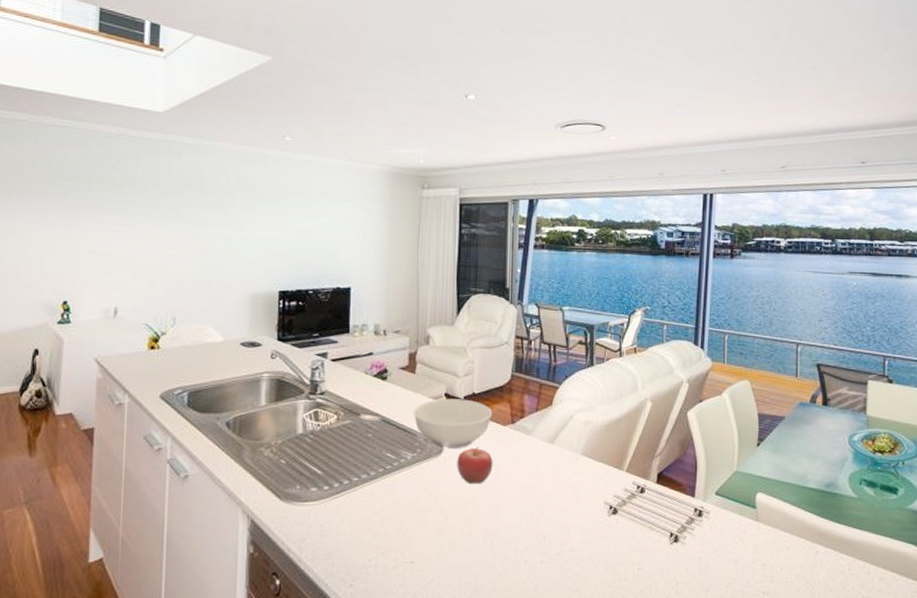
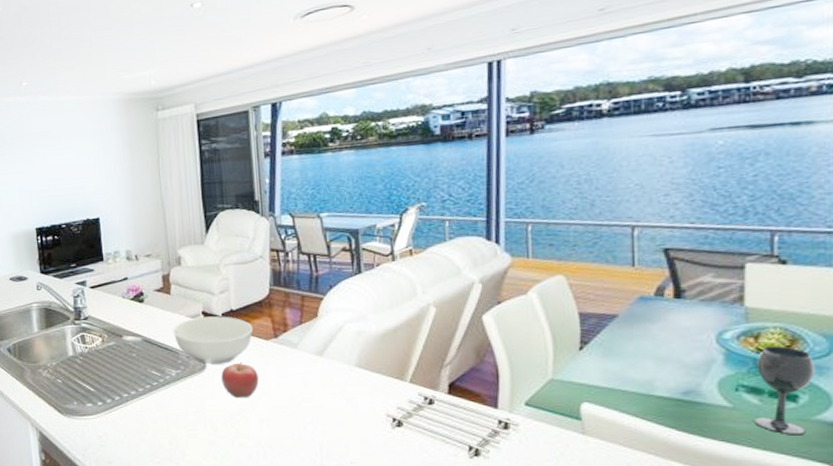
wine glass: none [871,448,908,522] -> present [754,346,815,436]

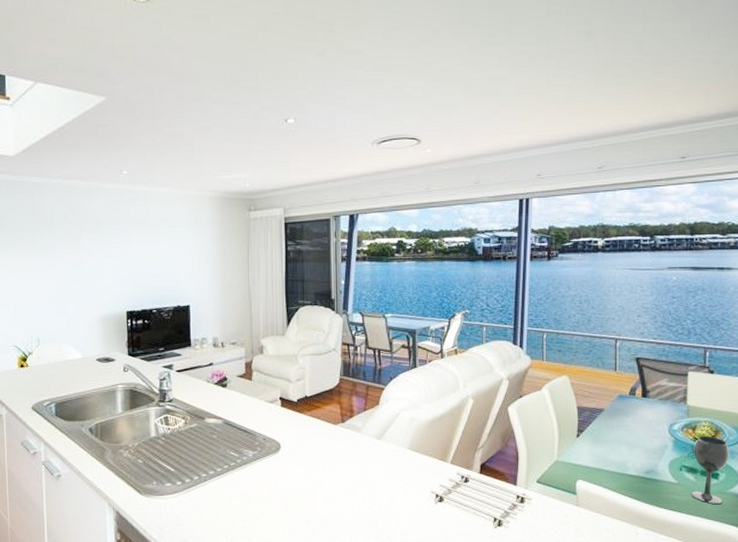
bowl: present [172,316,254,364] -> none [252,402,324,446]
fruit: present [221,362,259,398] -> none [293,444,326,477]

